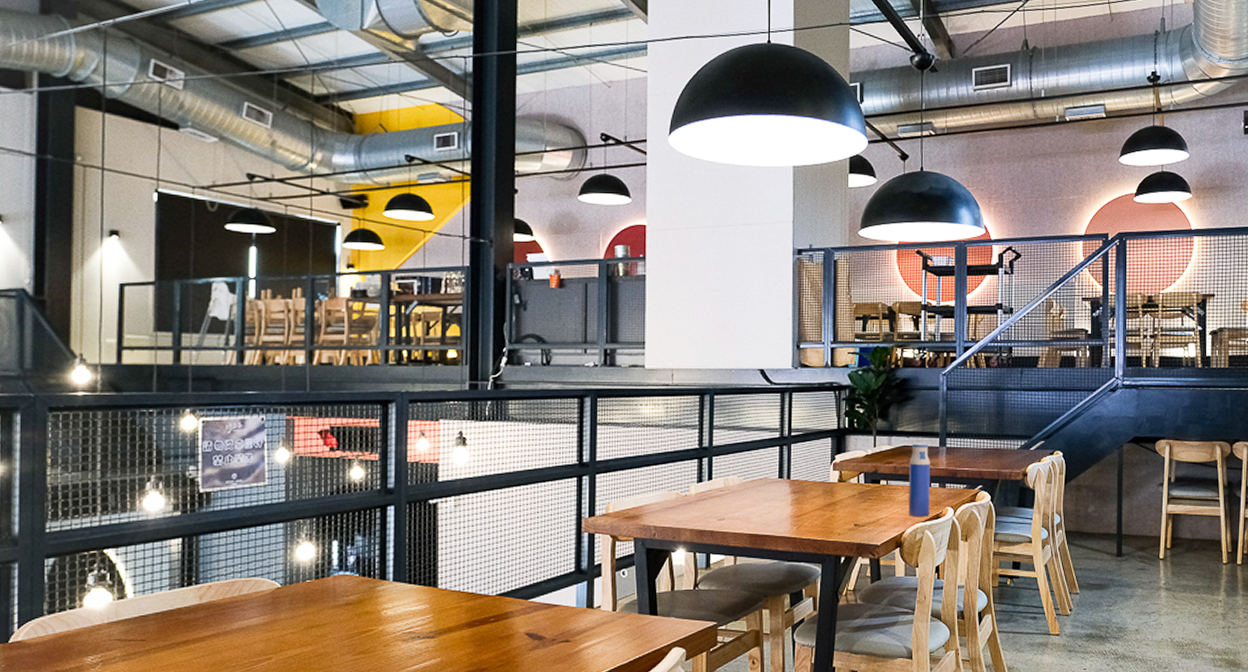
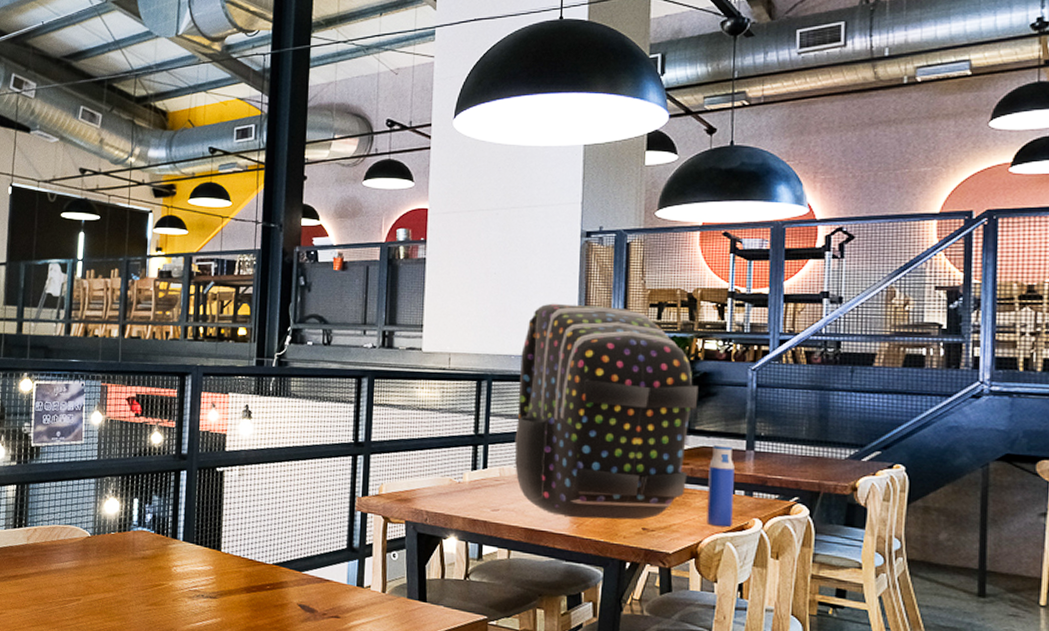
backpack: none [737,318,899,521] -> present [514,303,699,520]

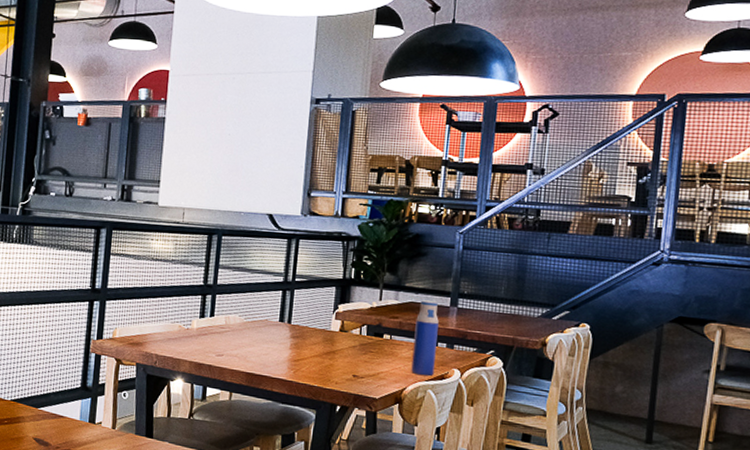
backpack: present [514,303,699,520] -> none [240,164,411,368]

